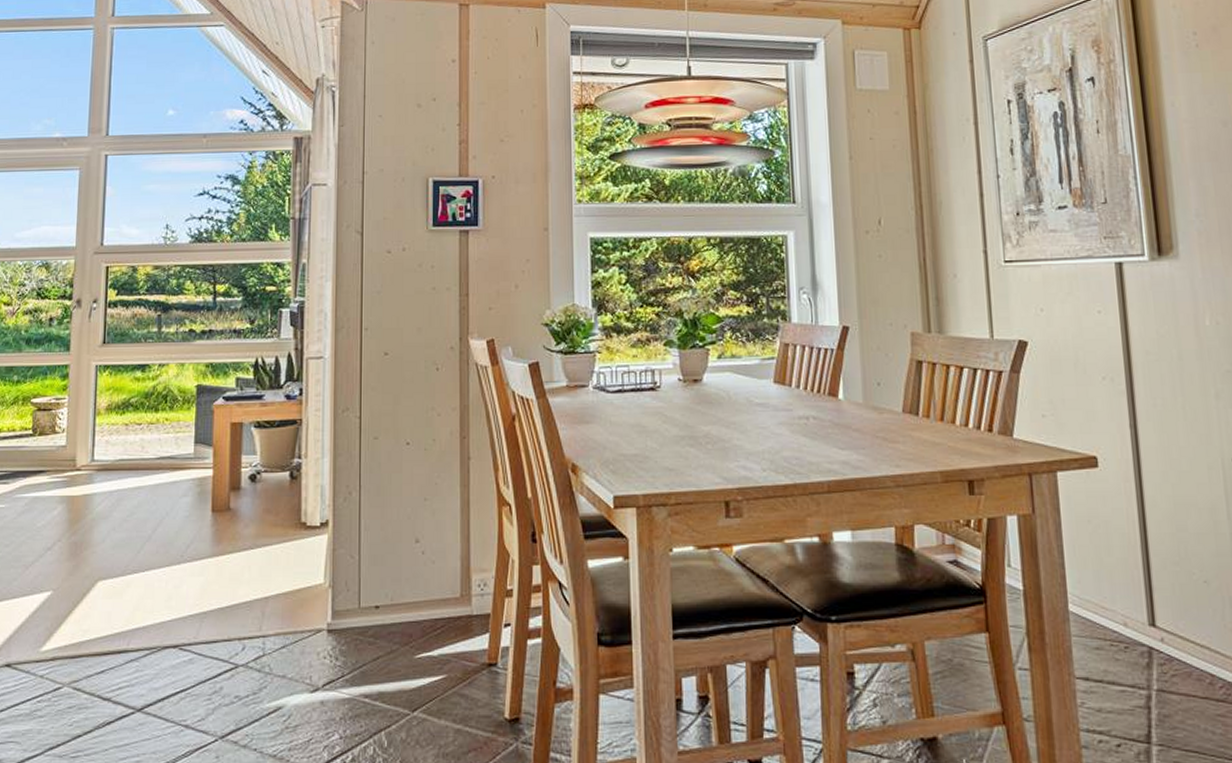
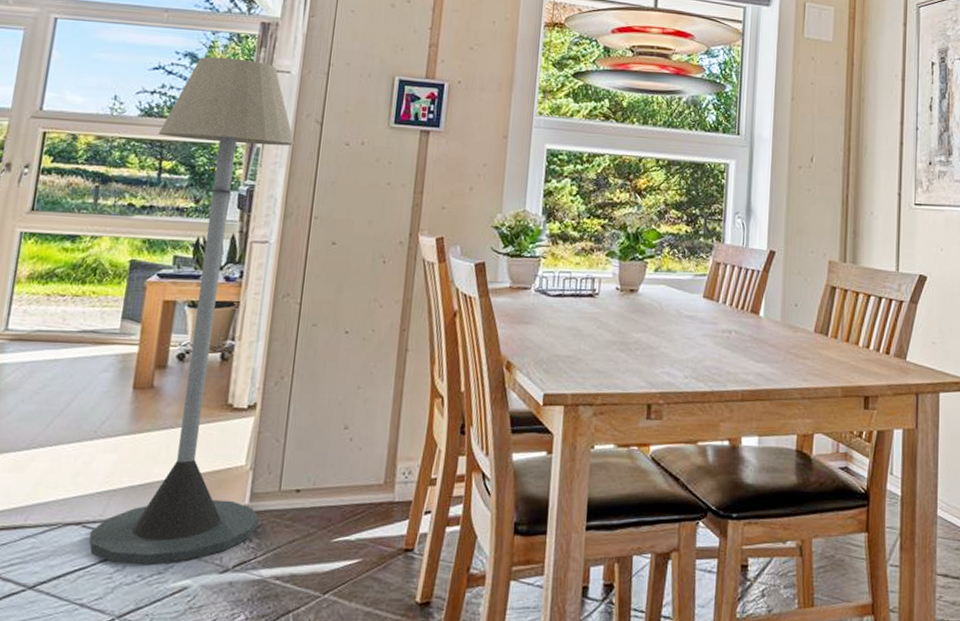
floor lamp: none [186,176,342,685] -> present [88,56,295,564]

